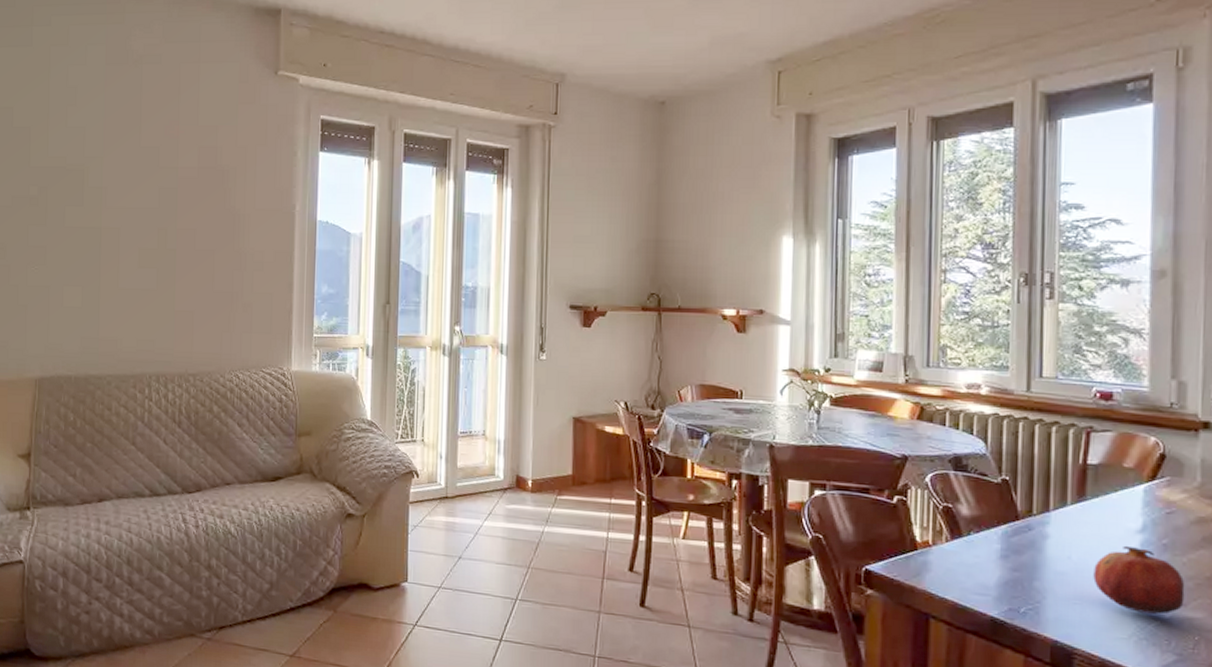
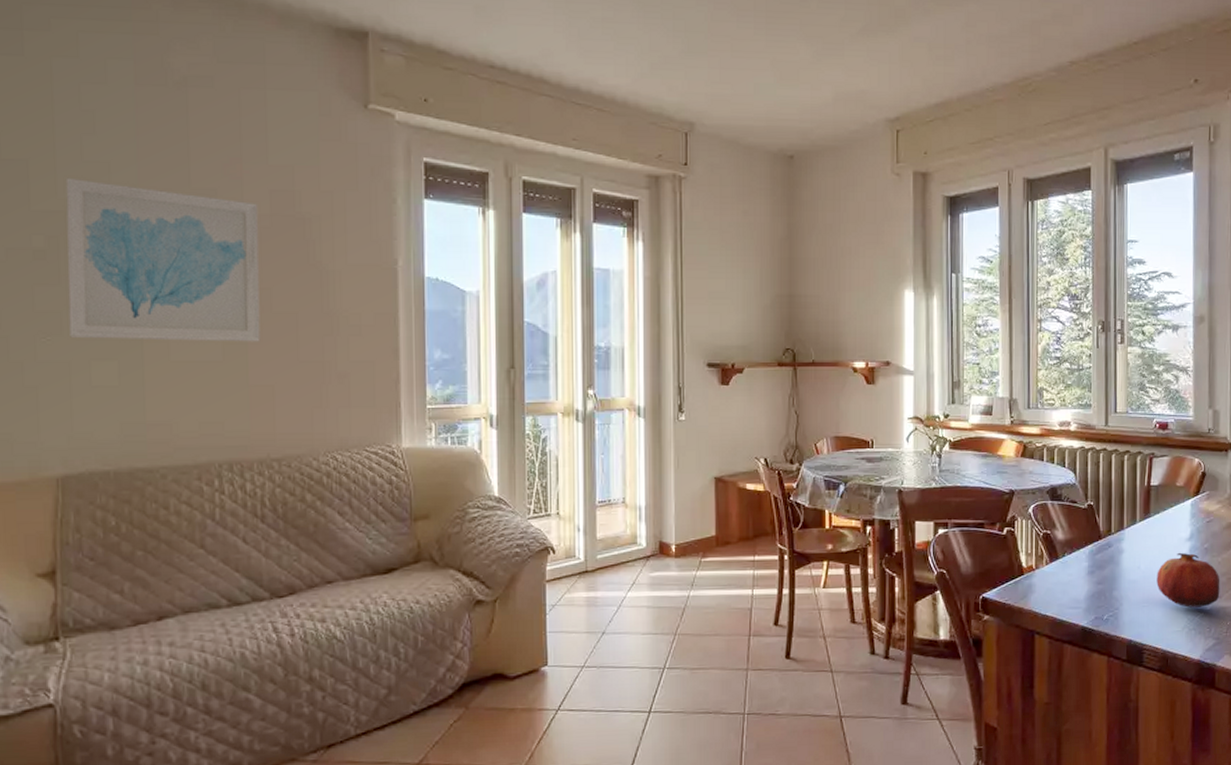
wall art: none [50,140,189,275] -> present [65,177,261,342]

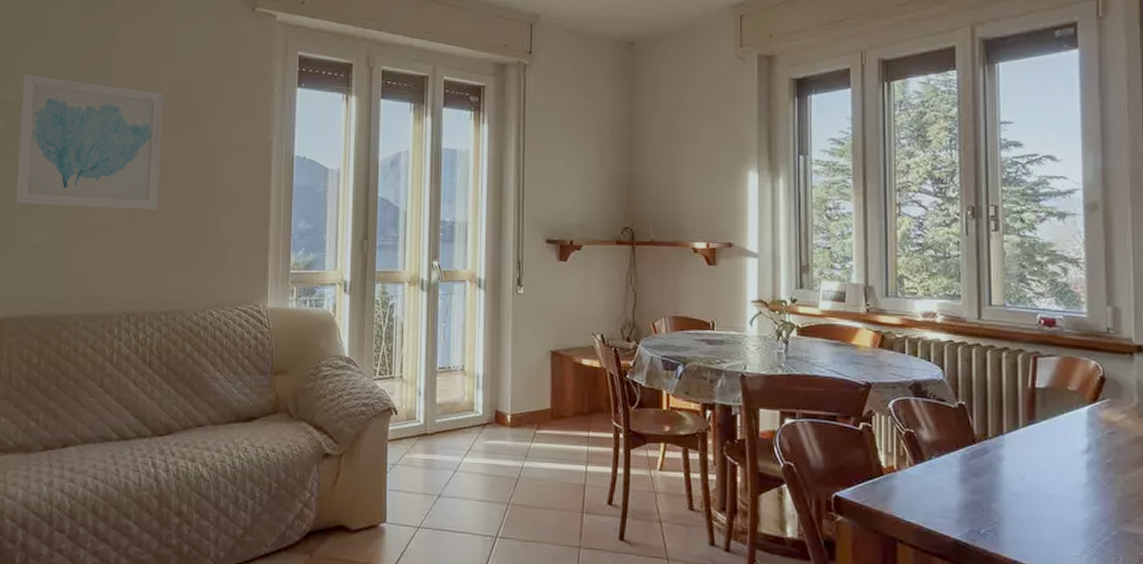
fruit: present [1156,552,1220,608] -> none [1046,465,1129,532]

